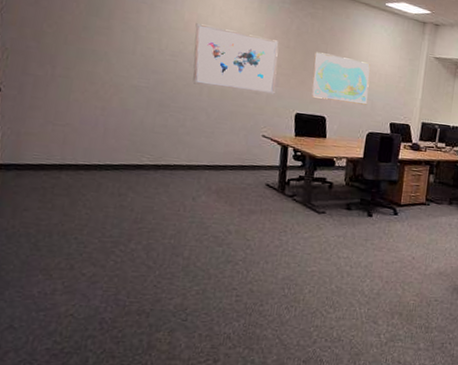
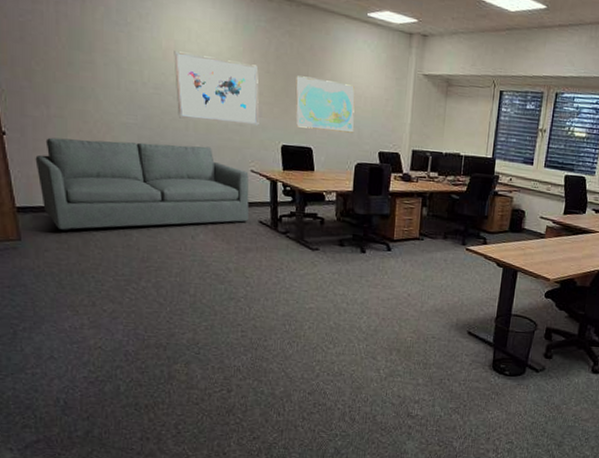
sofa: none [29,96,260,190] -> present [35,137,249,231]

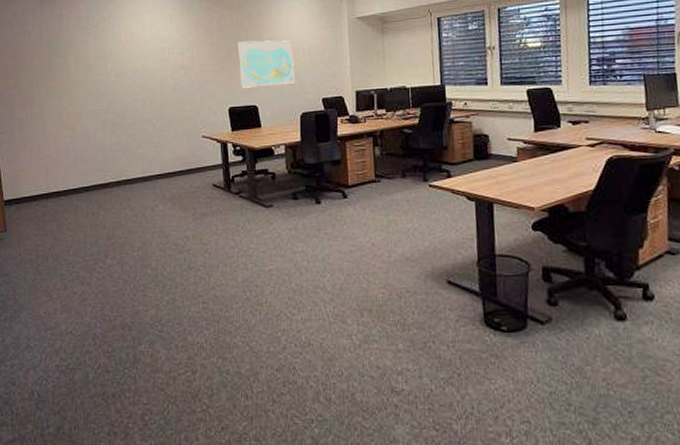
sofa: present [35,137,249,231] -> none [20,120,202,218]
wall art: present [174,51,260,126] -> none [131,39,207,99]

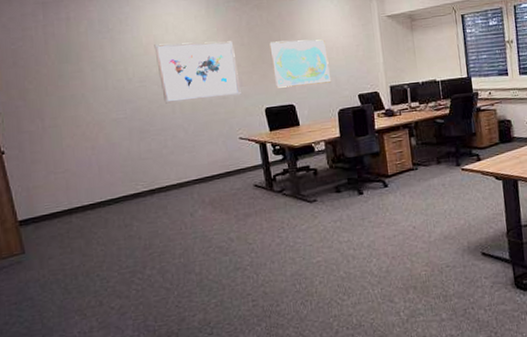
wall art: none [131,39,207,99] -> present [154,41,241,104]

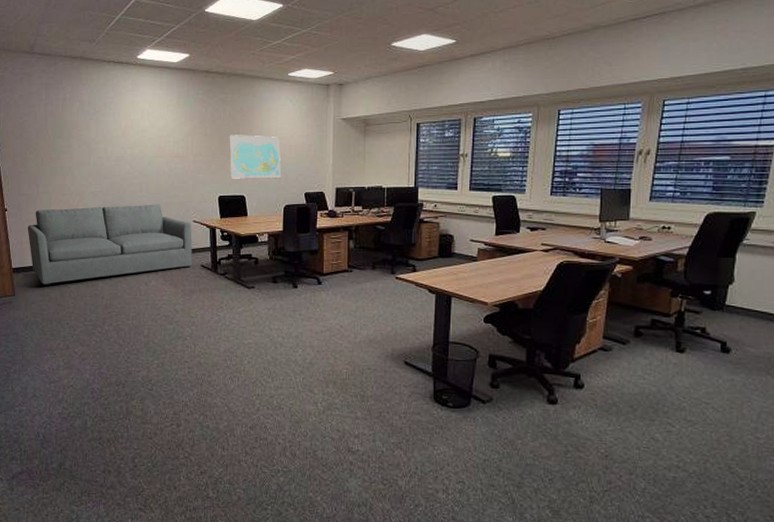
sofa: none [34,124,243,235] -> present [27,204,192,286]
wall art: present [154,41,241,104] -> none [130,128,199,183]

